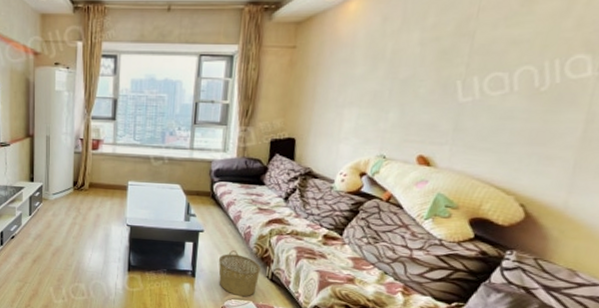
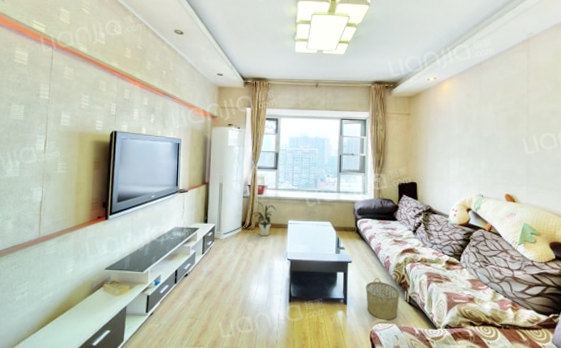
house plant: none [84,158,115,199] -> present [251,201,277,236]

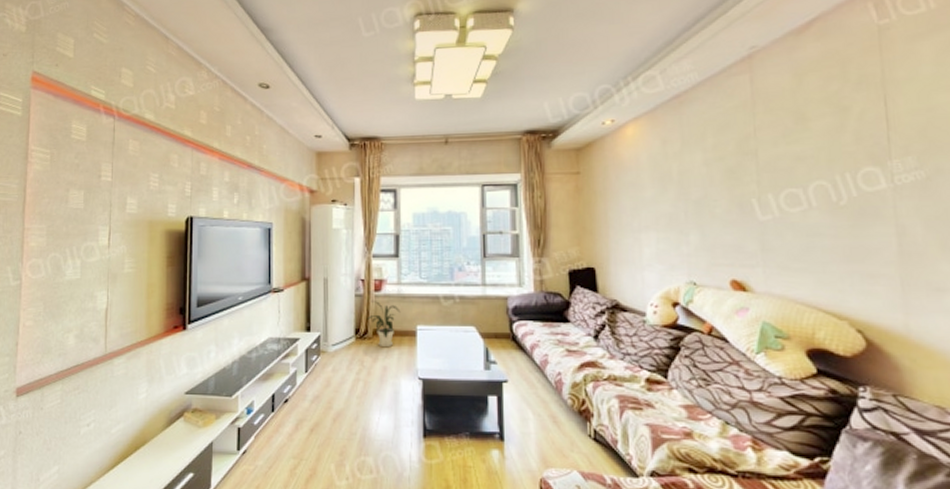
basket: present [365,278,400,321] -> none [528,404,580,464]

